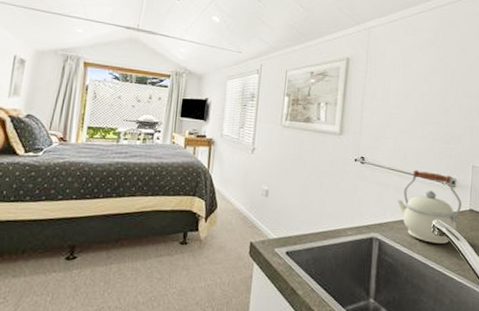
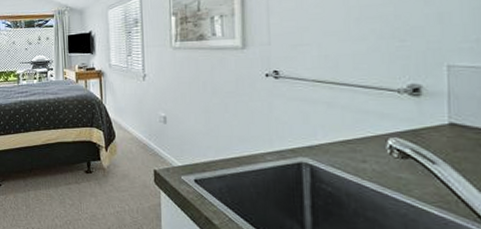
kettle: present [396,170,462,244] -> none [329,79,436,168]

